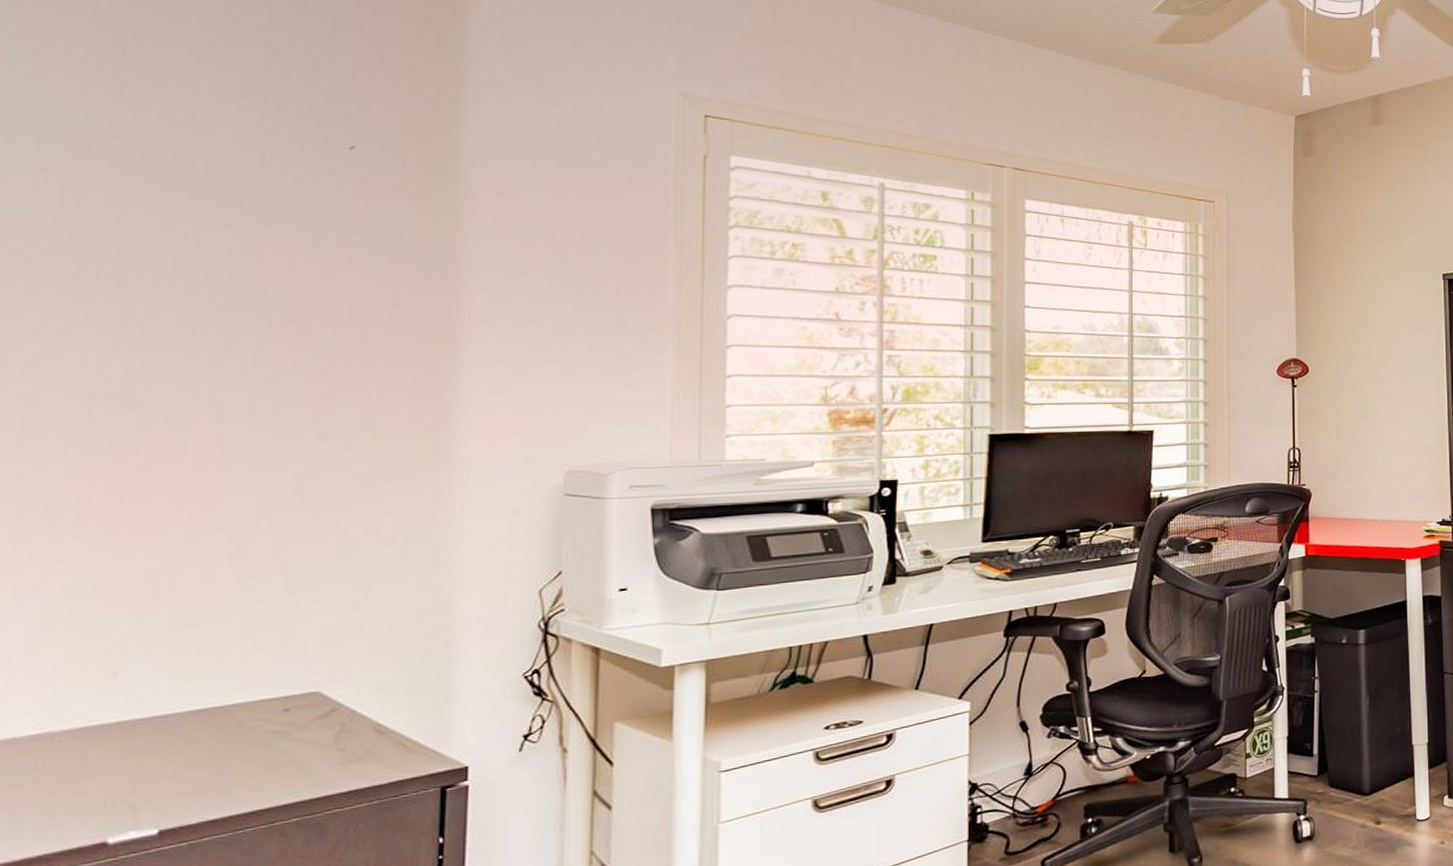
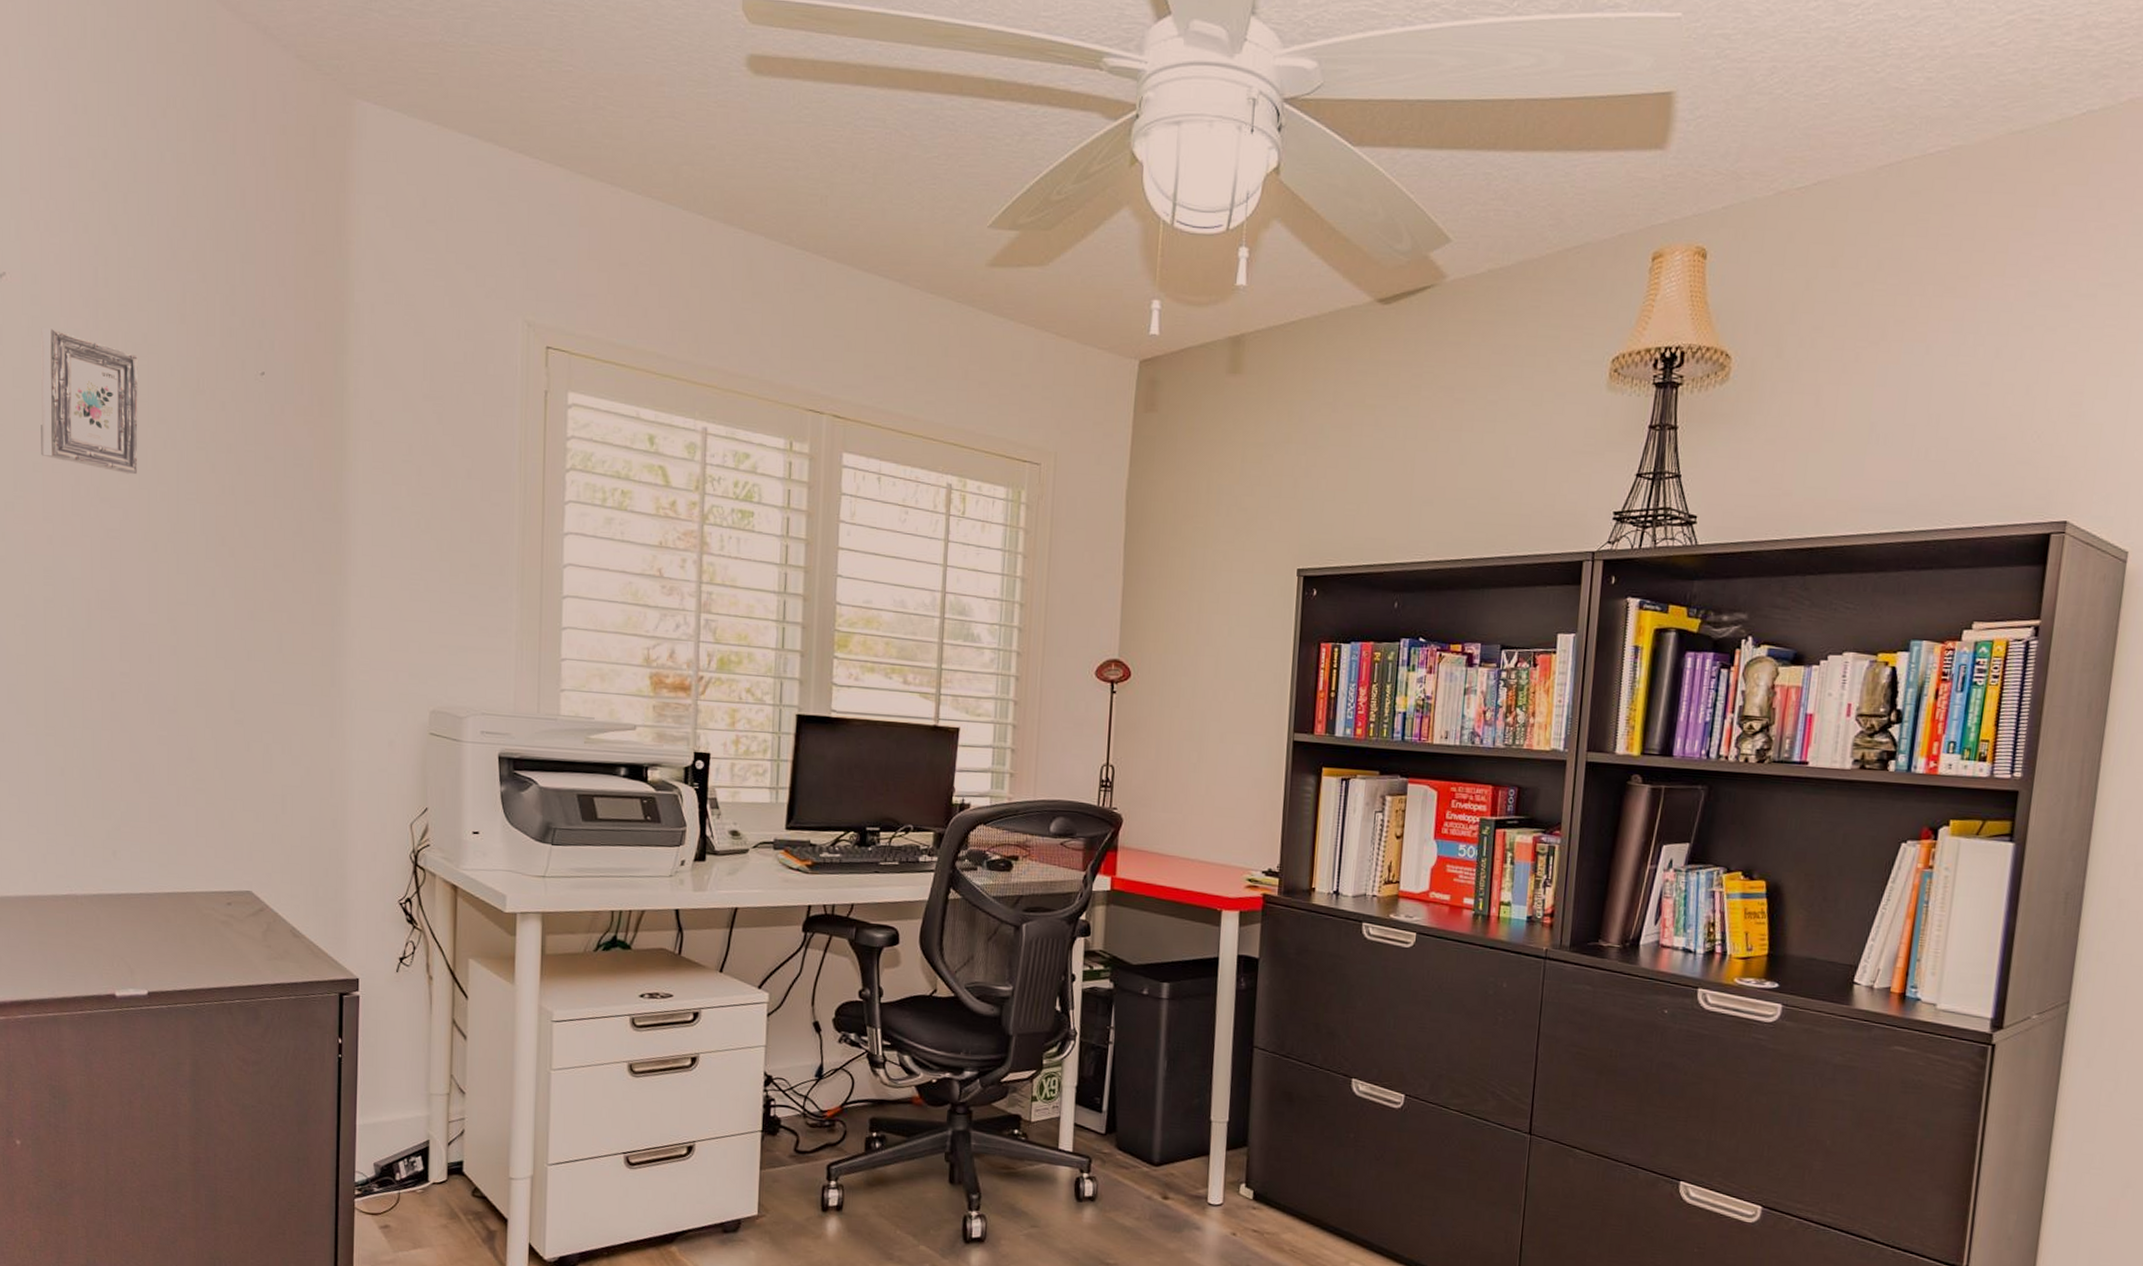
picture frame: none [28,108,179,256] -> present [41,328,138,475]

